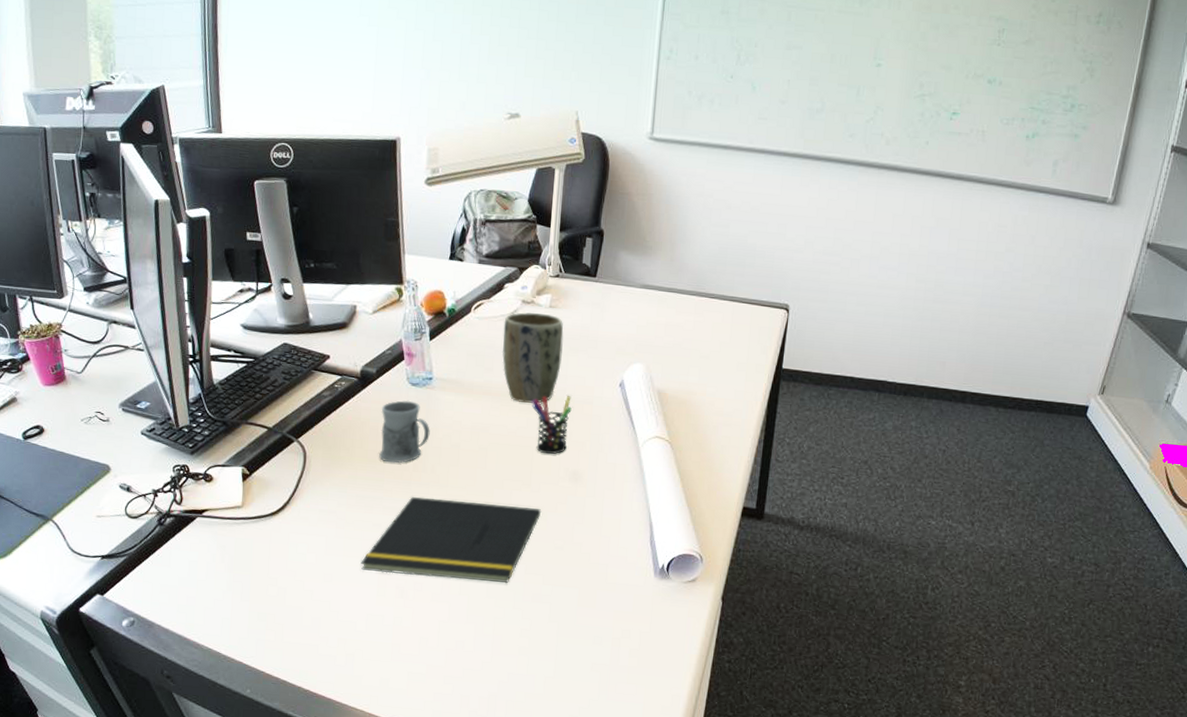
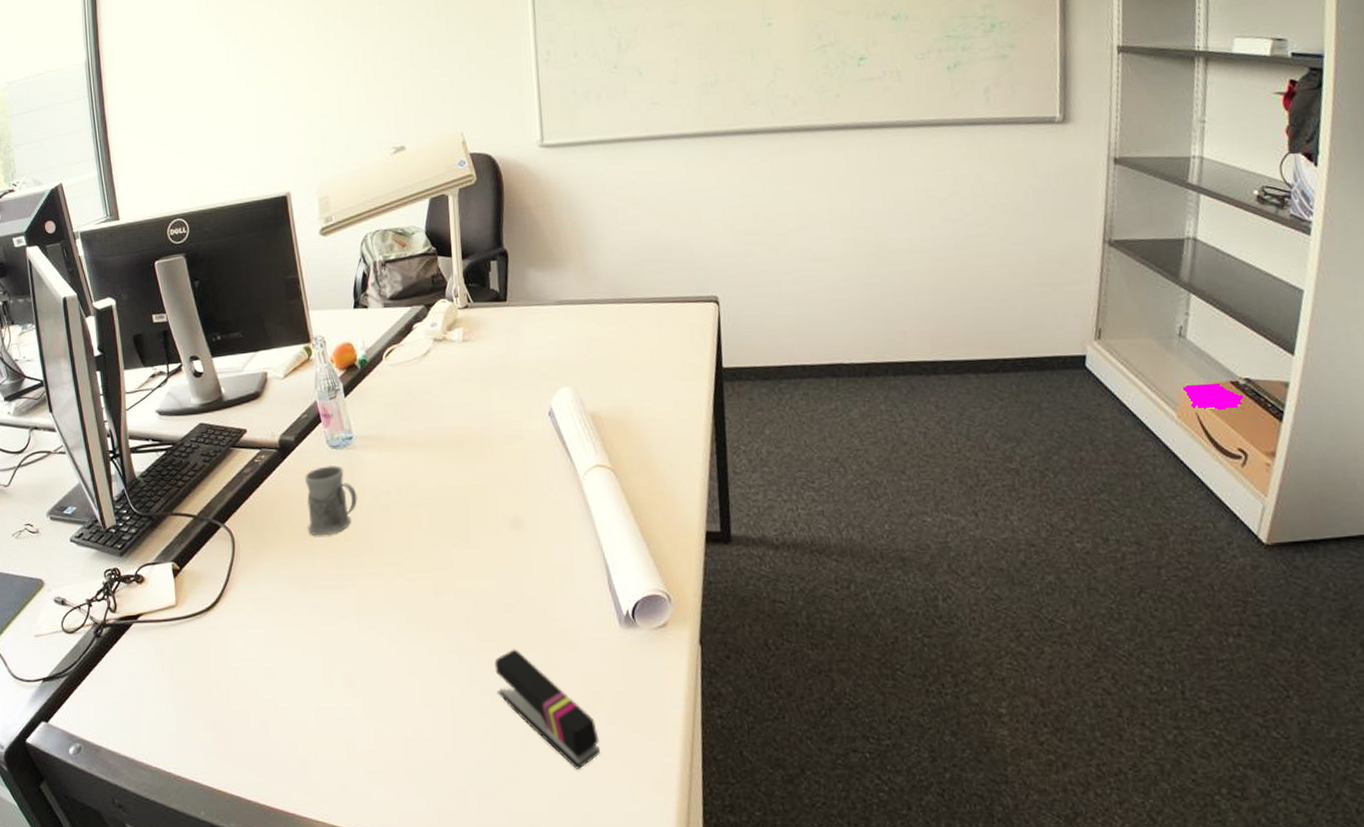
notepad: present [360,496,542,583] -> none [303,565,486,660]
plant pot: present [502,312,564,403] -> none [418,349,484,449]
pen holder: present [532,396,572,455] -> none [458,434,502,503]
stapler: none [536,584,621,691] -> present [495,649,600,769]

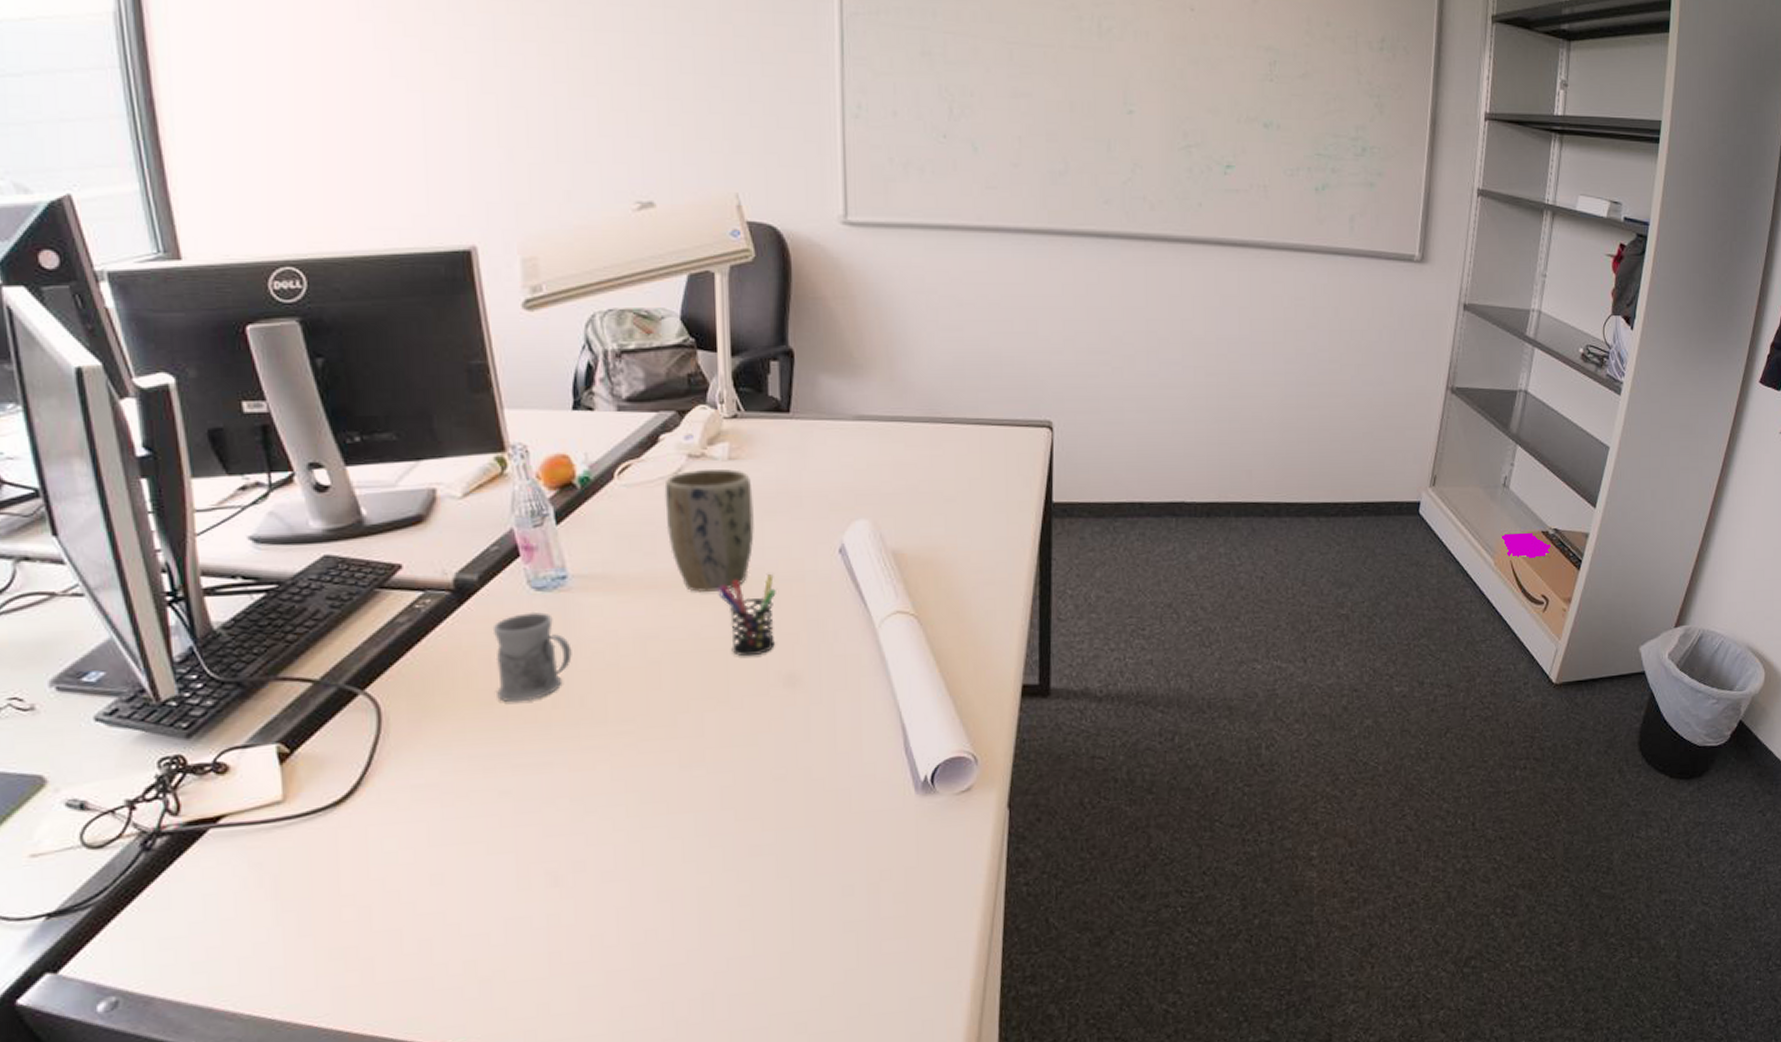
plant pot: none [418,349,484,449] -> present [664,468,754,592]
pen holder: none [458,434,502,503] -> present [718,574,776,657]
stapler: present [495,649,600,769] -> none [757,827,884,956]

